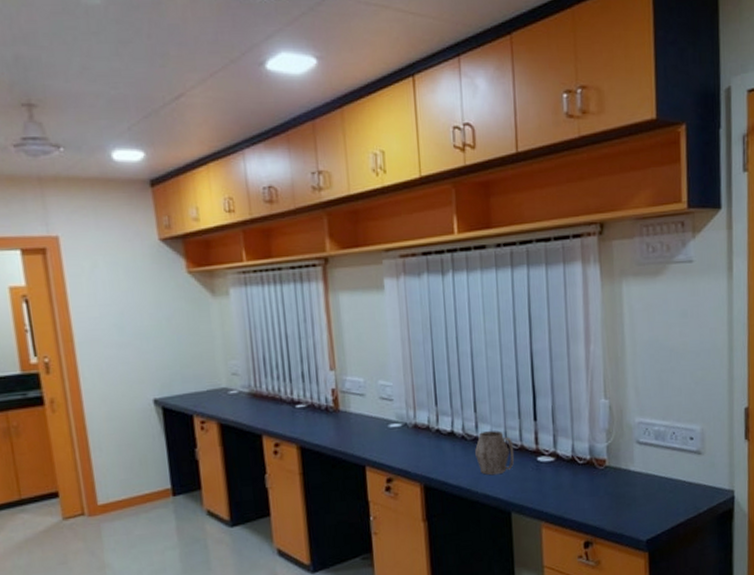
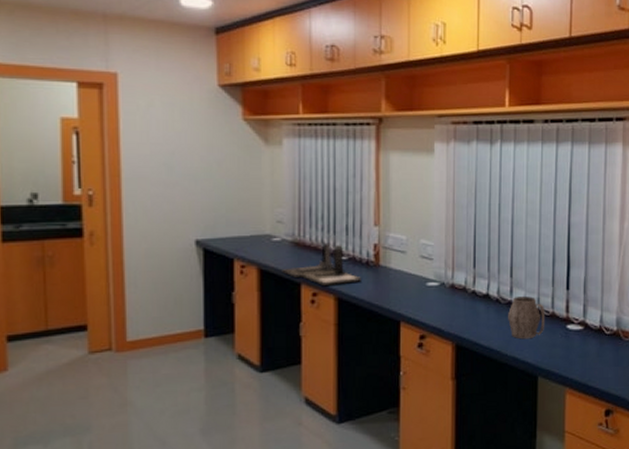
desk organizer: none [241,390,322,437] -> present [282,241,361,287]

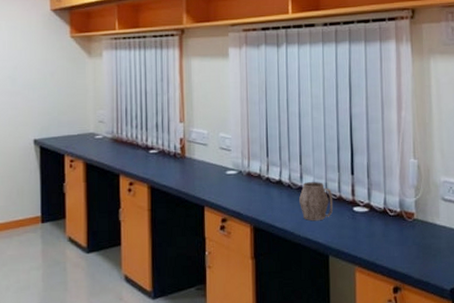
desk organizer: present [282,241,361,287] -> none [103,137,170,177]

